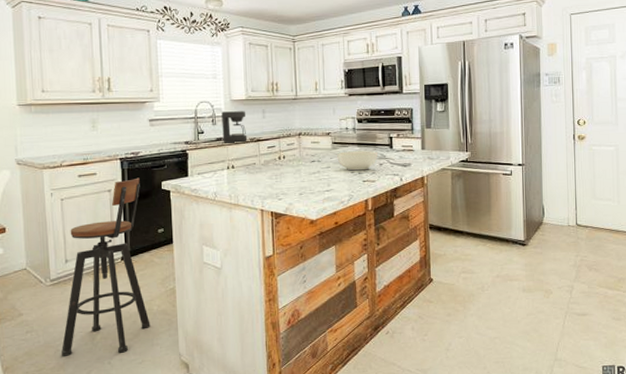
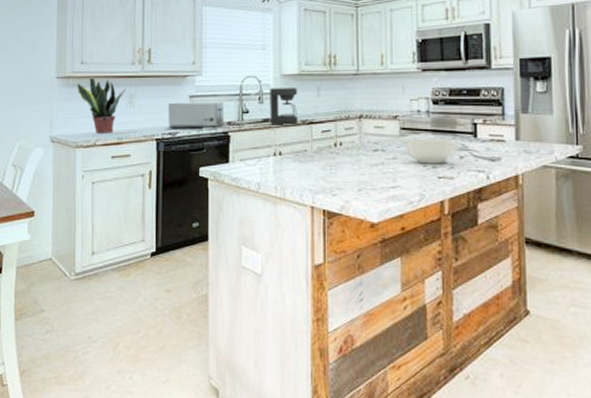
potted plant: none [39,103,88,156] -> present [77,76,126,134]
bar stool: present [61,177,151,356] -> none [81,161,178,367]
toaster: none [129,124,182,149] -> present [167,101,225,129]

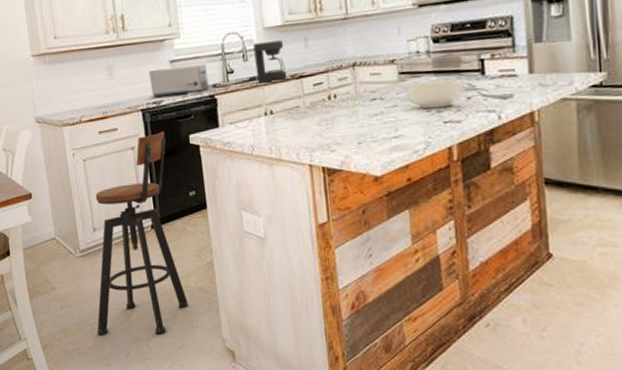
potted plant: present [77,76,126,134] -> none [53,50,104,110]
bar stool: none [81,161,178,367] -> present [95,131,189,335]

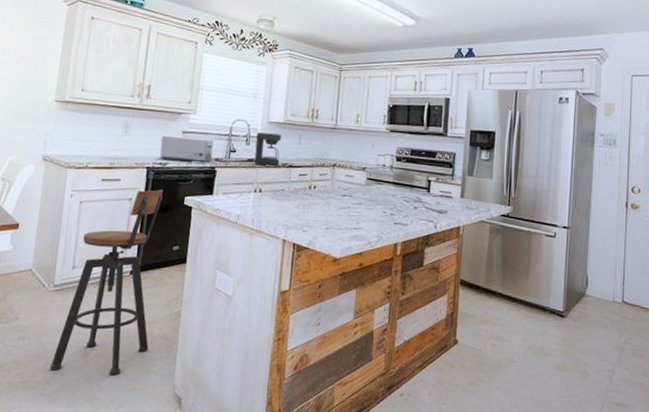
bowl: present [404,80,465,109] -> none [369,189,414,212]

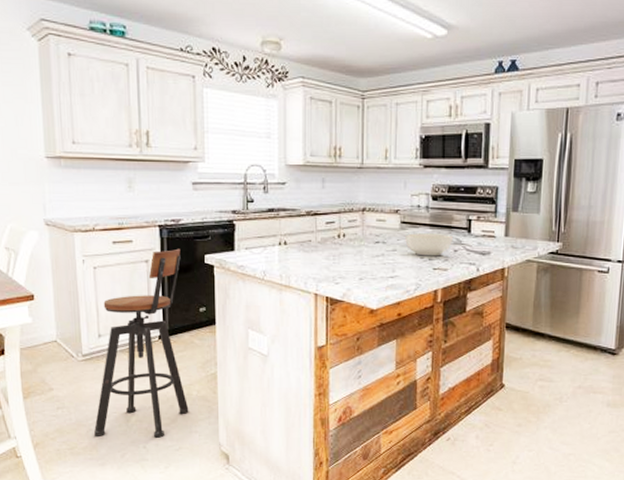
toaster: present [160,135,214,163] -> none [169,188,229,217]
coffee maker: present [254,132,281,167] -> none [275,178,303,216]
bowl: none [369,189,414,212] -> present [404,233,454,256]

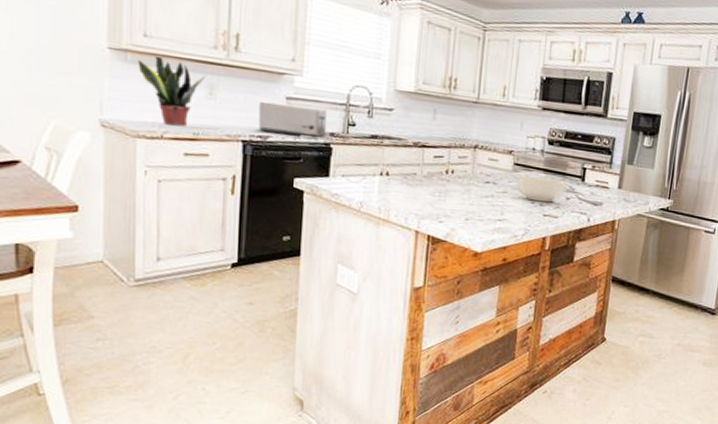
potted plant: none [69,157,124,219] -> present [138,54,205,127]
bar stool: present [94,248,189,438] -> none [142,168,266,379]
toaster: none [169,188,229,217] -> present [258,101,327,138]

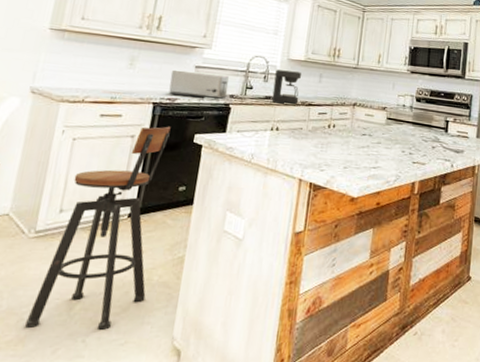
potted plant: present [138,54,205,127] -> none [72,33,129,92]
bar stool: none [142,168,266,379] -> present [25,126,171,330]
coffee maker: none [378,103,412,146] -> present [271,69,301,105]
bowl: present [516,176,567,203] -> none [389,129,433,152]

